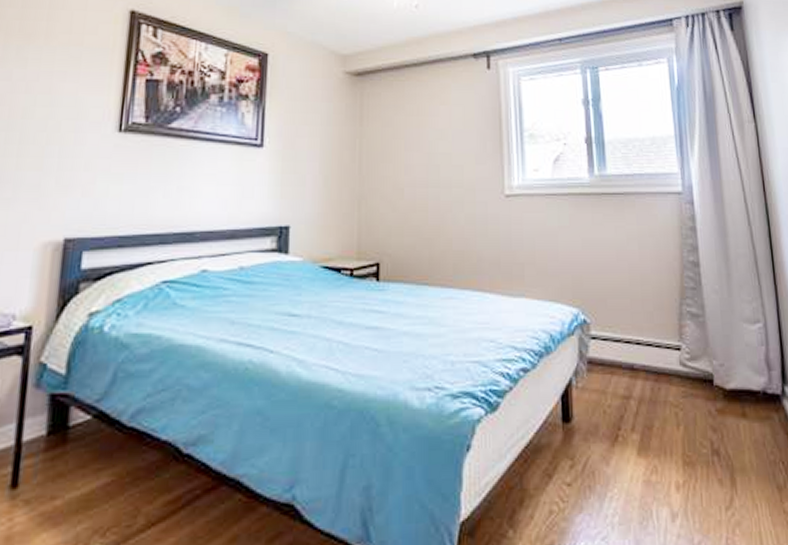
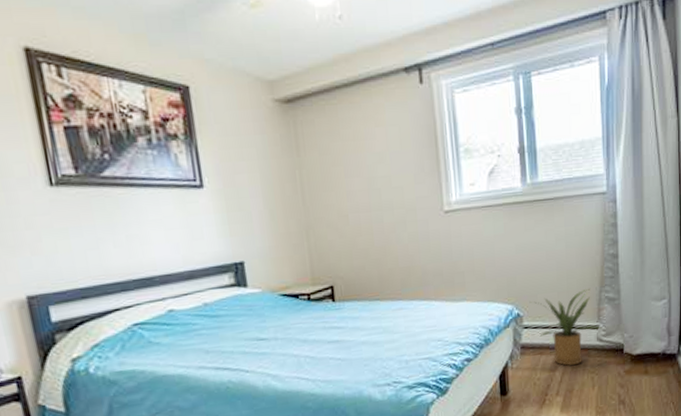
house plant: none [597,298,684,393] -> present [529,288,601,366]

